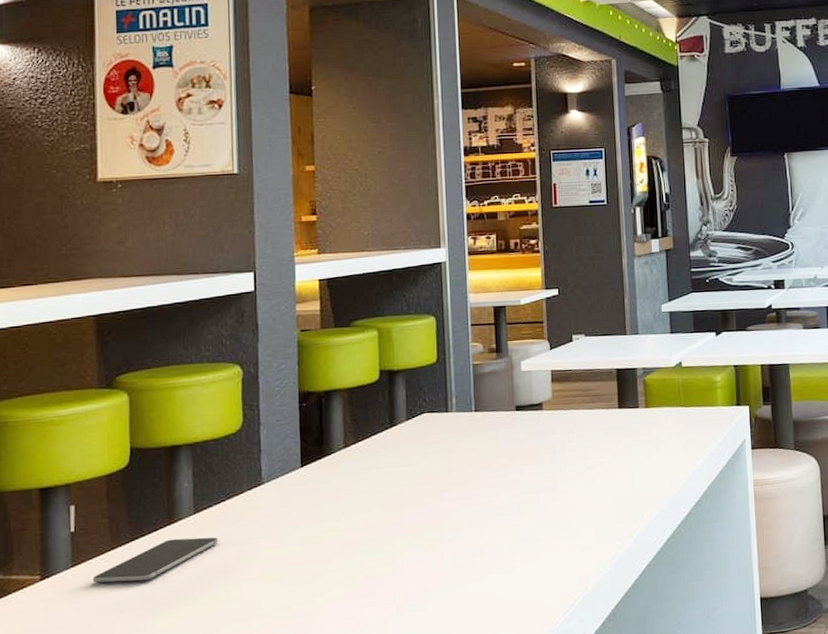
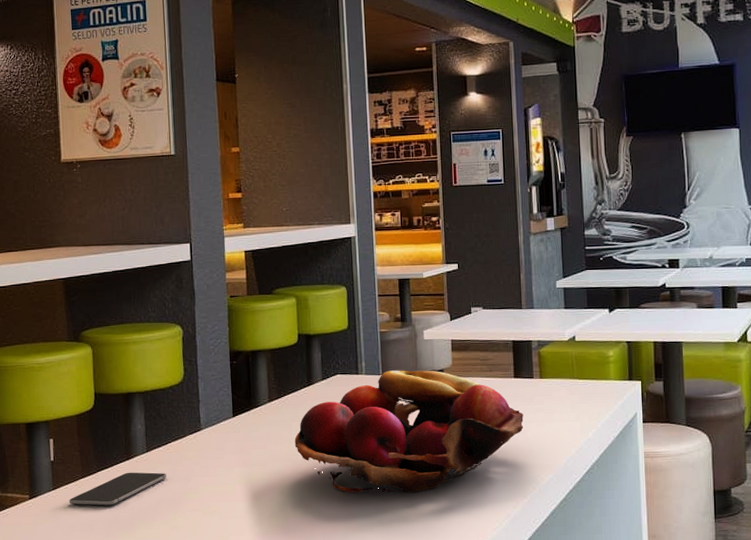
fruit basket: none [373,404,629,545] -> present [294,370,524,493]

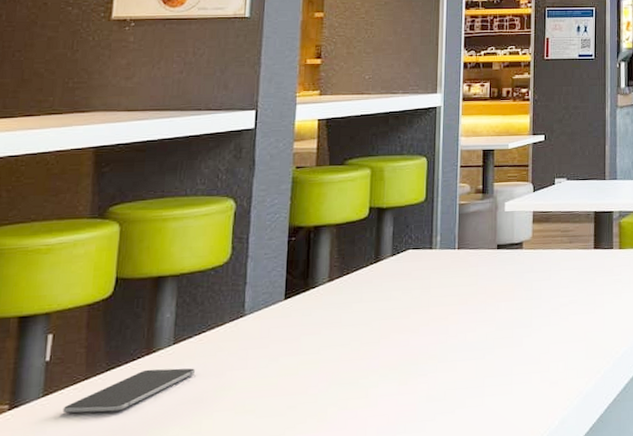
fruit basket: present [294,370,524,493] -> none [354,243,601,379]

